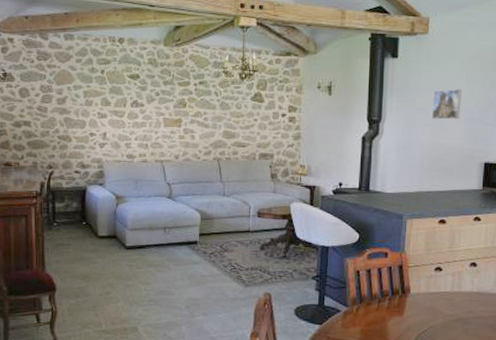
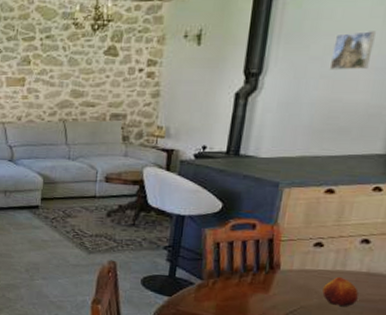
fruit: none [446,297,473,324] -> present [322,276,359,306]

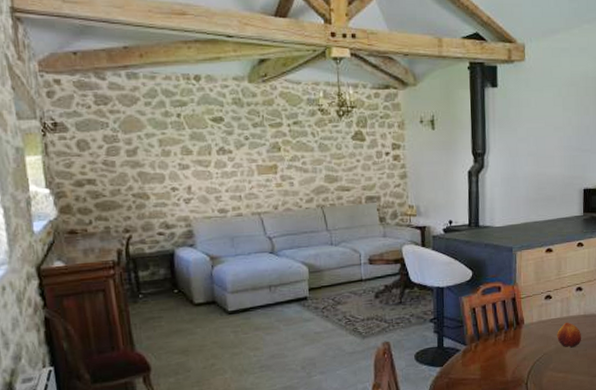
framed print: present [329,31,376,70] -> none [533,117,560,149]

